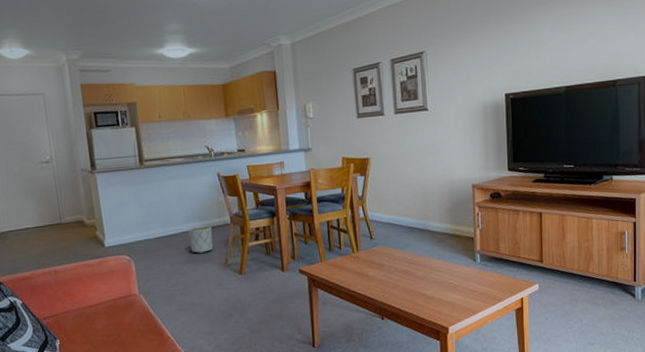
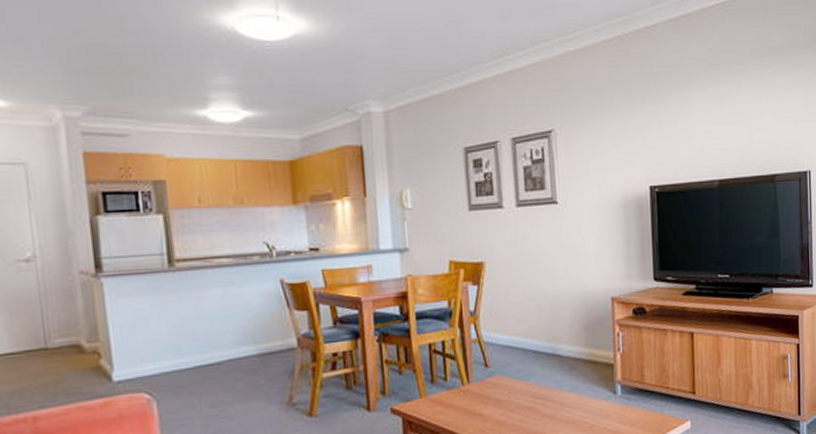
planter: present [188,226,213,253] -> none [237,350,273,389]

